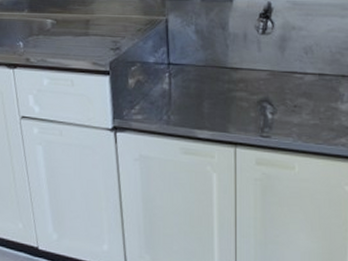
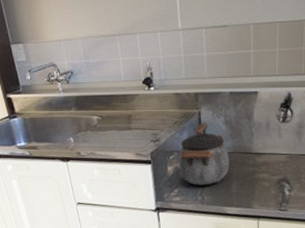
kettle: none [141,31,200,103] -> present [178,123,229,186]

